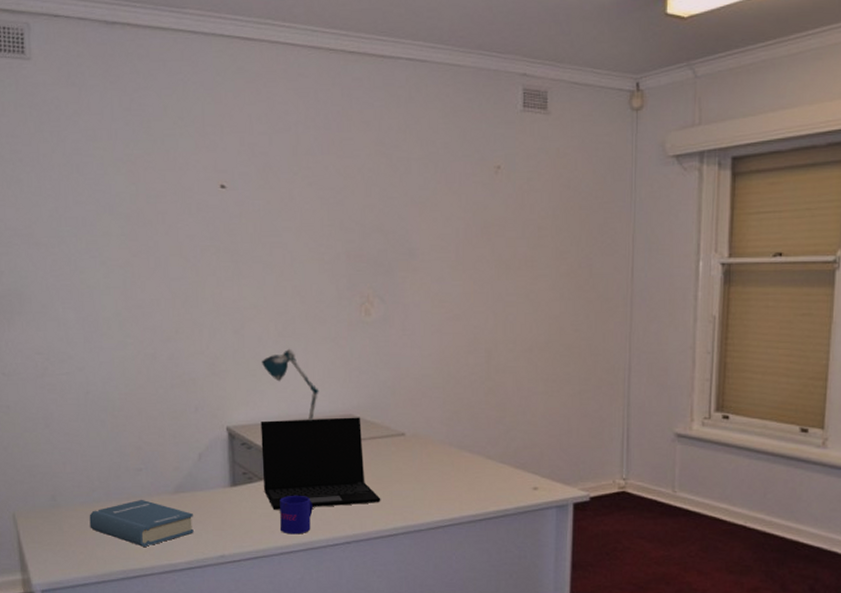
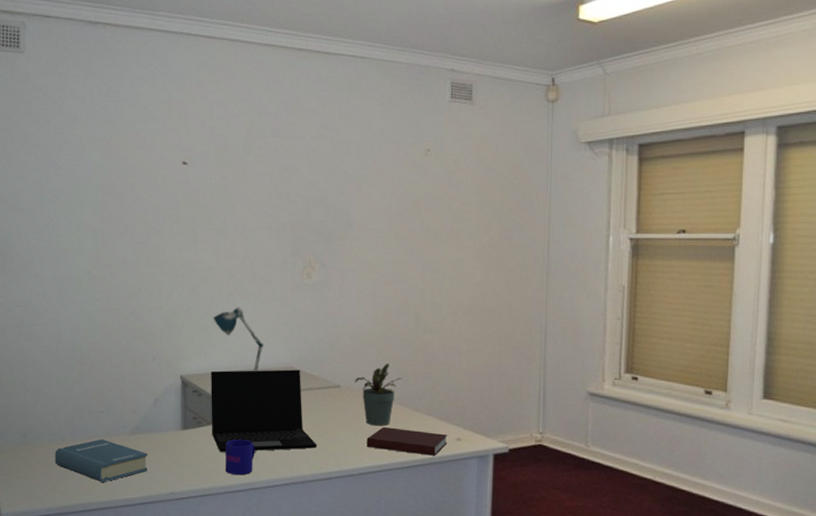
potted plant: none [421,407,473,476] -> present [355,363,402,426]
notebook: none [435,478,524,507] -> present [367,427,448,456]

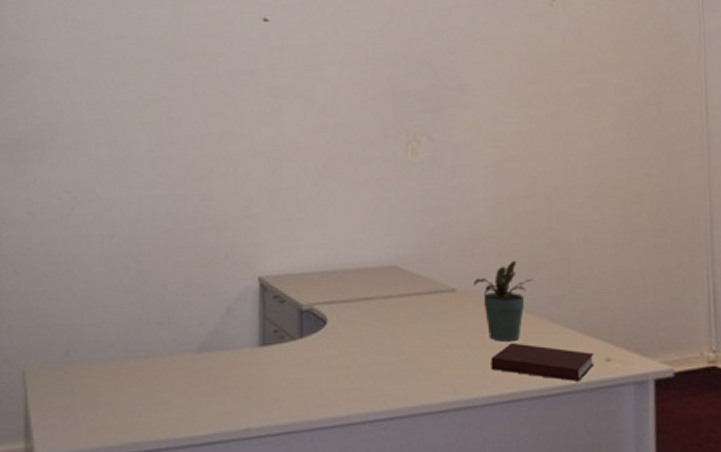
hardback book: present [55,438,147,482] -> none [103,358,217,415]
laptop: present [211,369,317,452] -> none [295,269,429,376]
desk lamp: present [213,306,264,371] -> none [298,190,361,271]
mug: present [226,440,255,475] -> none [314,359,351,407]

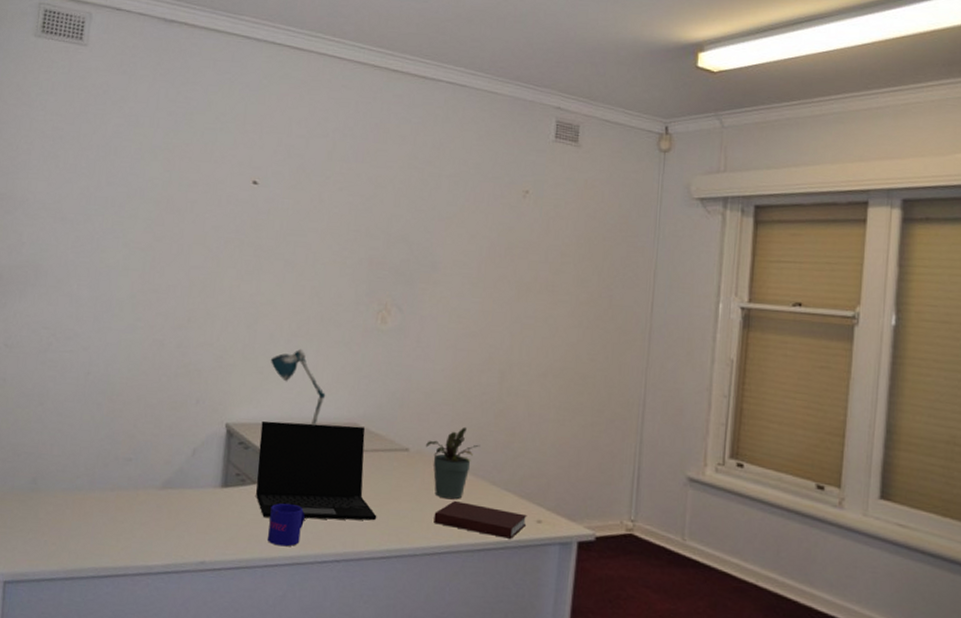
laptop: none [295,269,429,376] -> present [256,421,377,521]
desk lamp: none [298,190,361,271] -> present [270,348,326,425]
mug: none [314,359,351,407] -> present [268,503,305,547]

